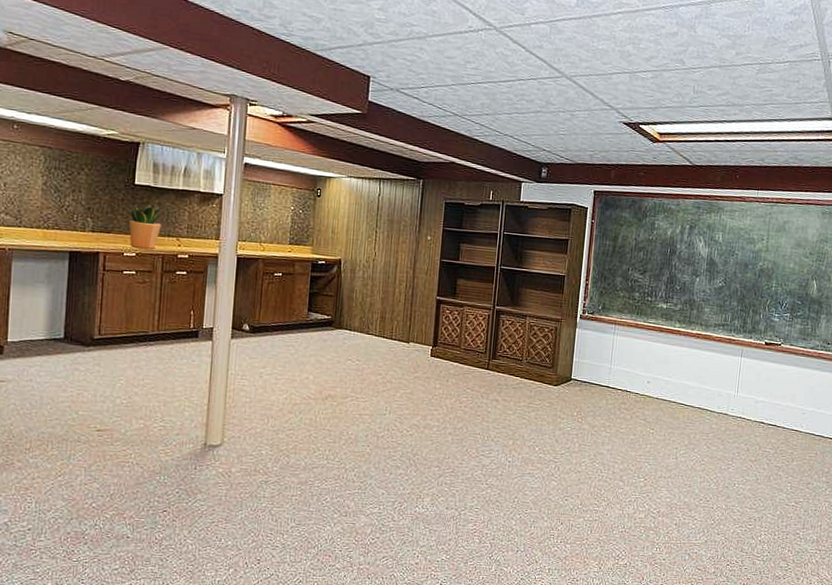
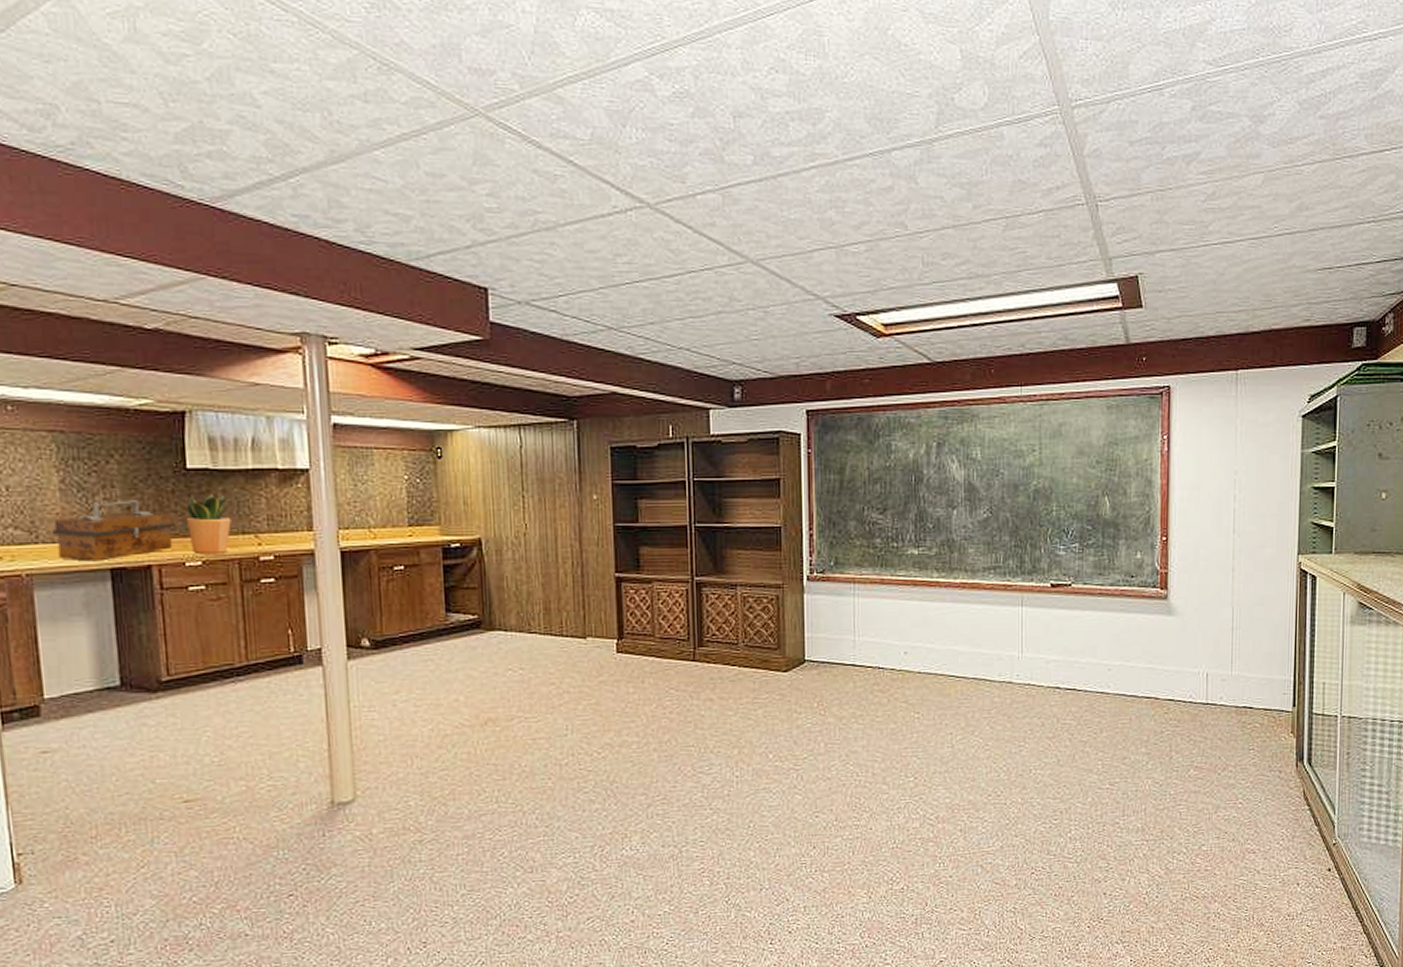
toolbox: none [31,201,120,245] -> present [51,500,175,562]

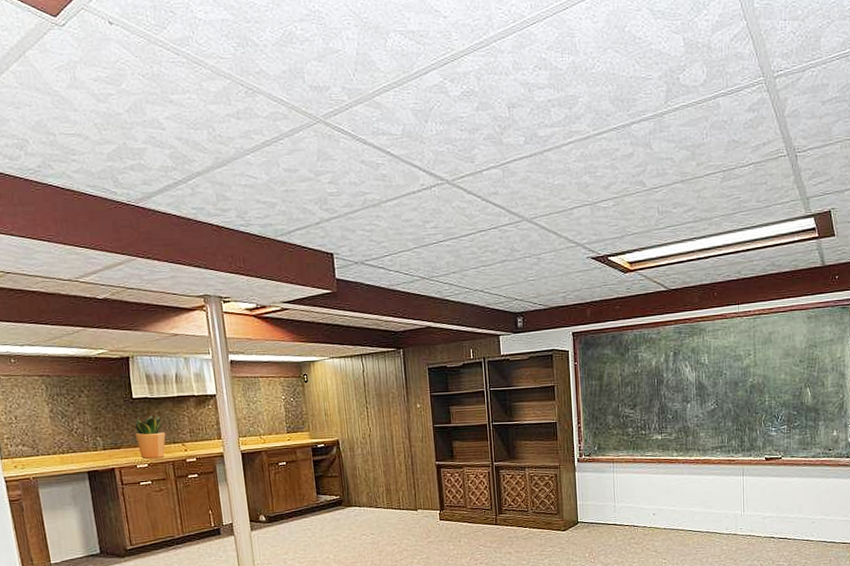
toolbox: present [51,500,175,562] -> none [46,422,128,467]

